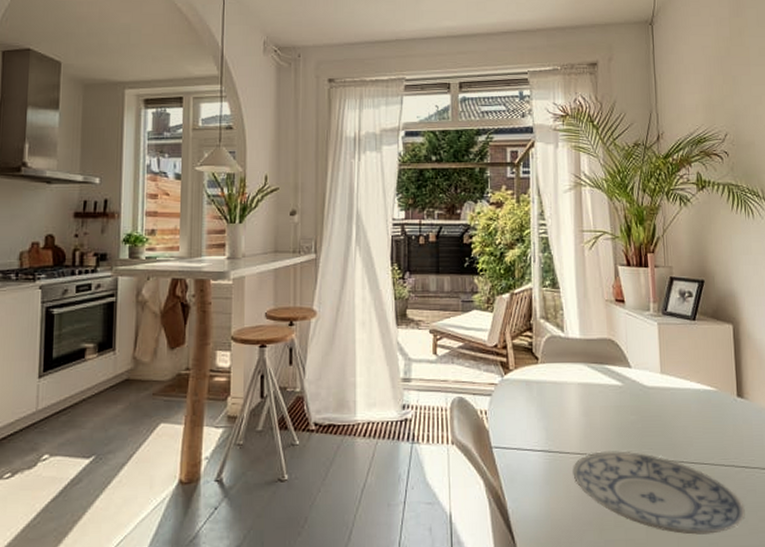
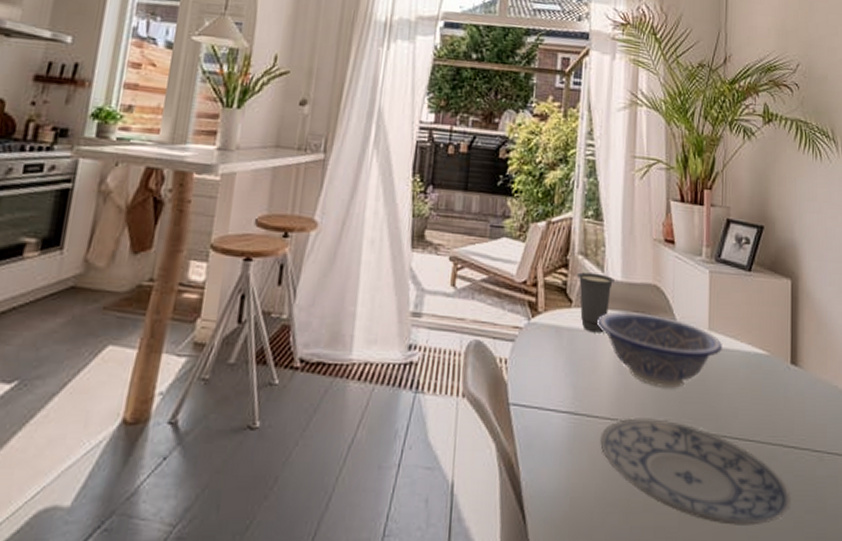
cup: none [540,333,574,384] -> present [576,272,614,333]
decorative bowl: none [562,362,674,425] -> present [597,311,722,388]

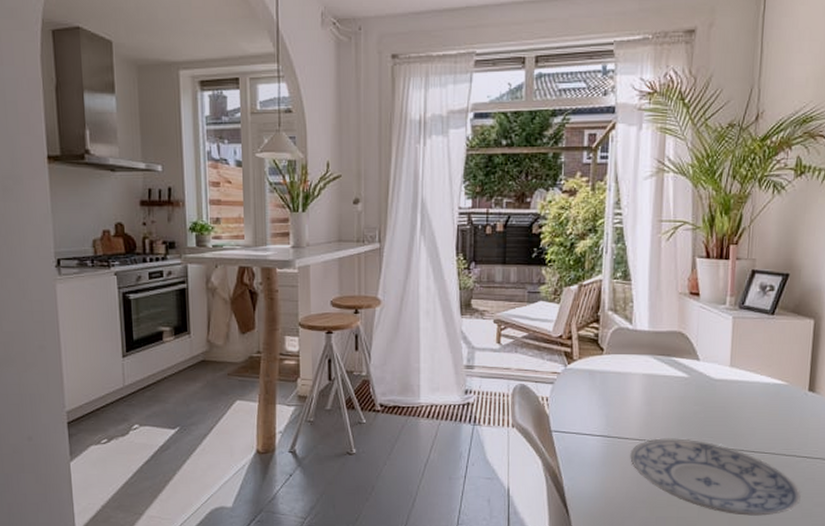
cup: present [576,272,614,333] -> none [607,325,642,374]
decorative bowl: present [597,311,722,388] -> none [626,354,743,414]

